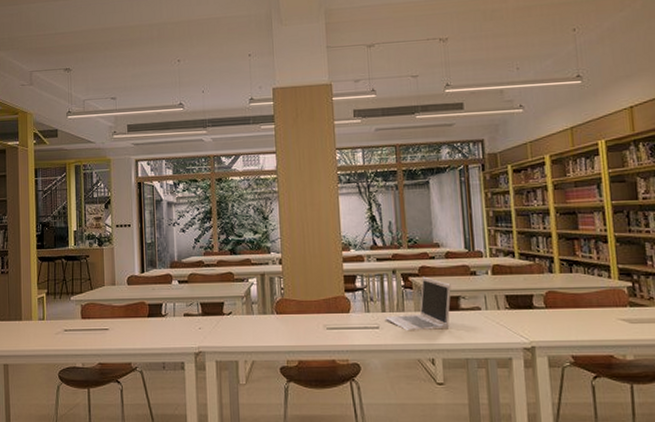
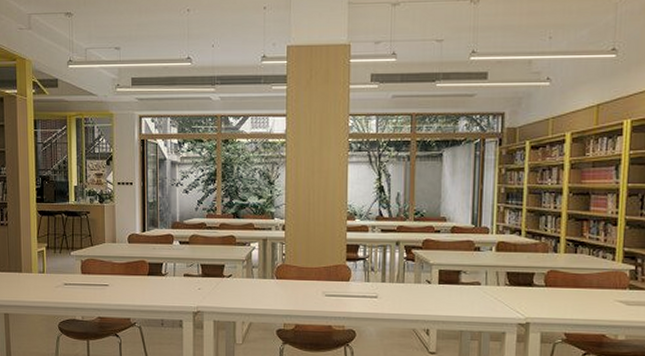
laptop: present [384,276,451,331] -> none [384,249,453,302]

